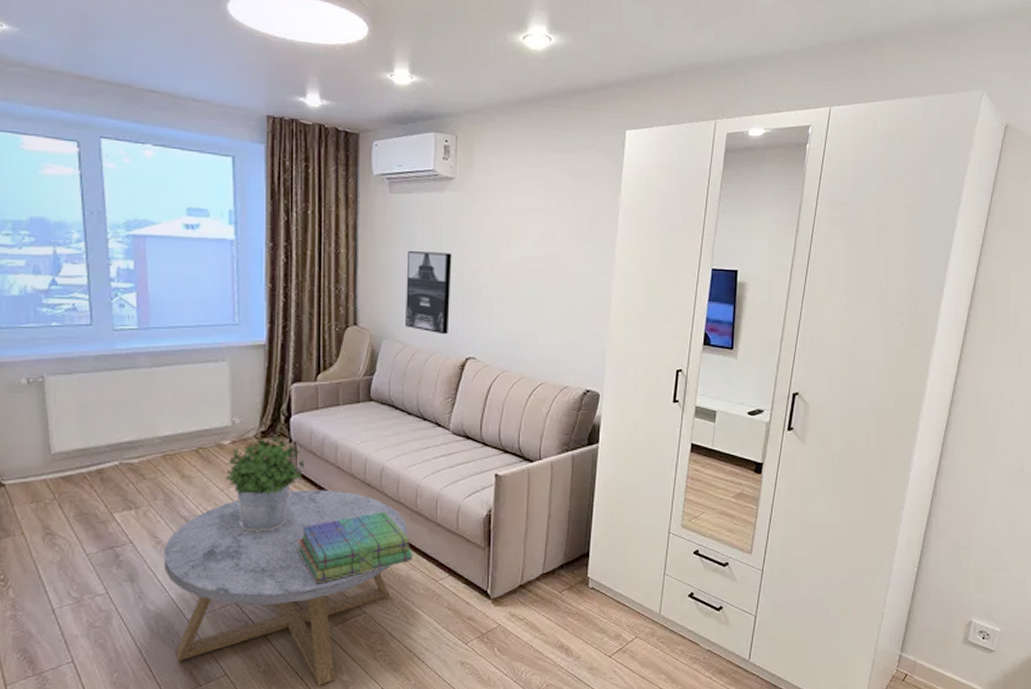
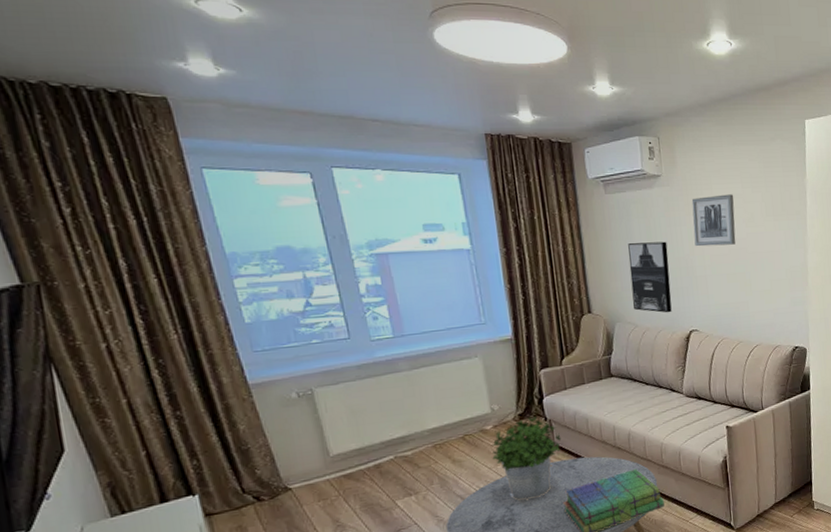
wall art: none [483,206,534,264] -> present [691,194,736,247]

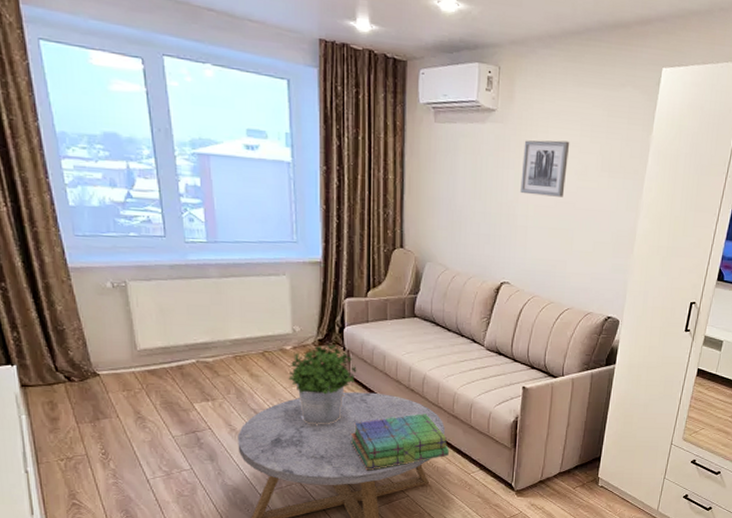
wall art: present [628,241,672,313] -> none [447,180,491,260]

